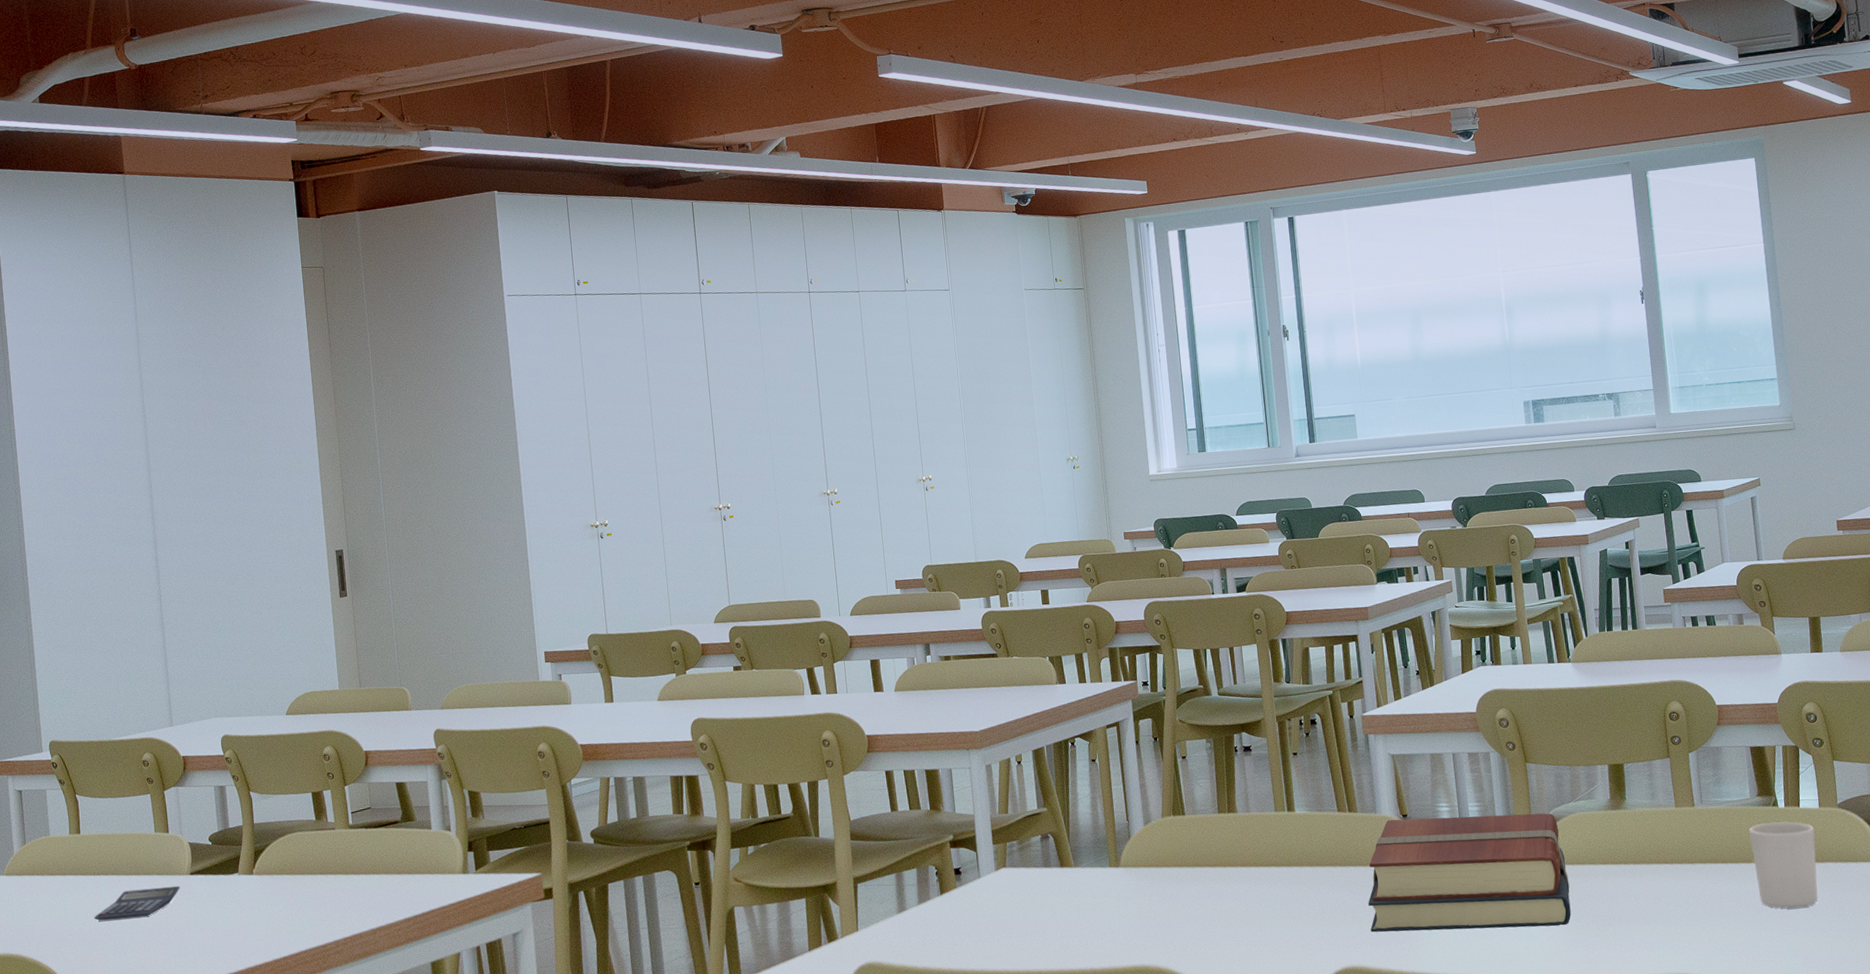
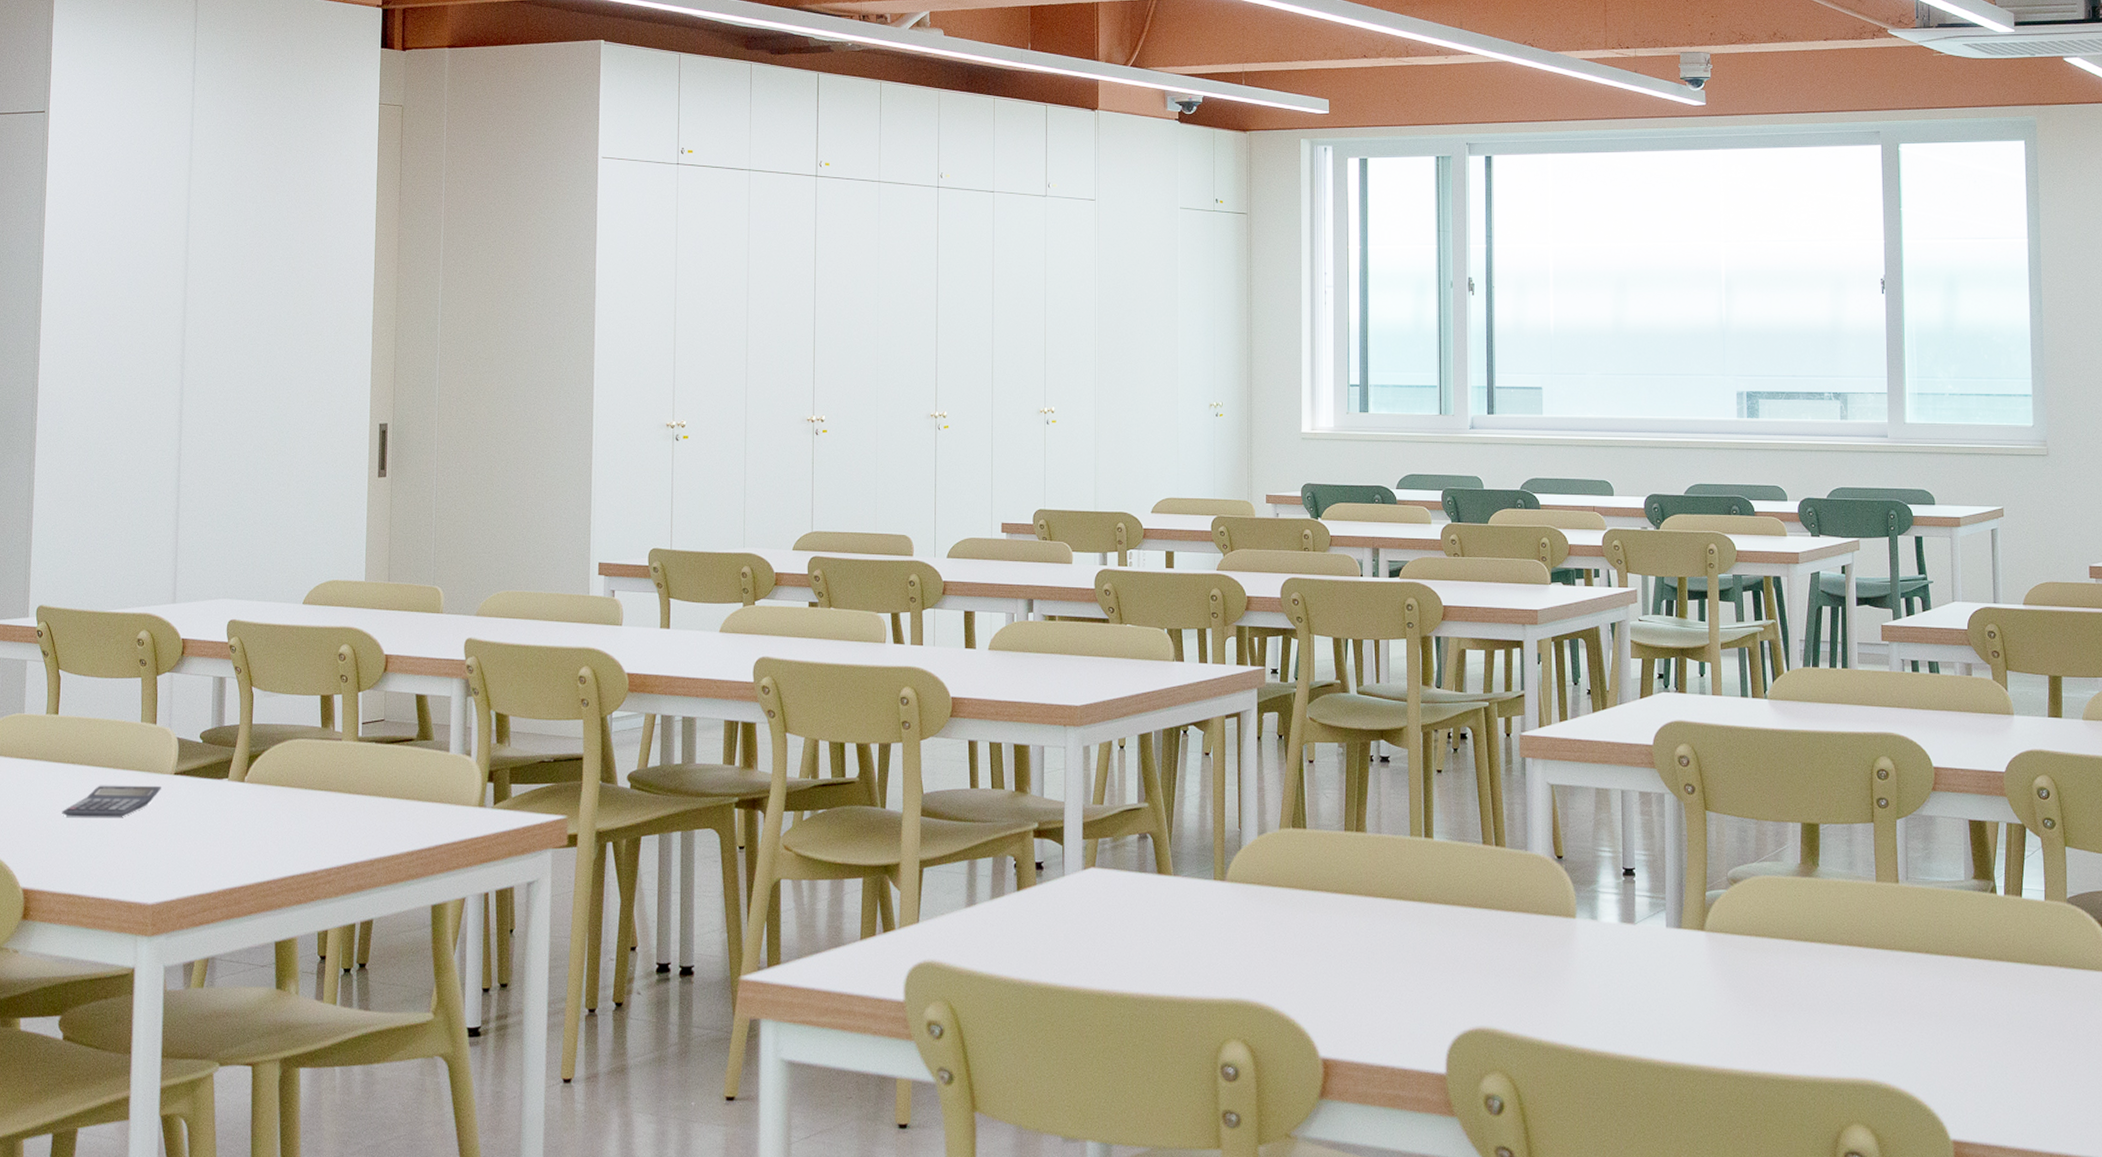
books: present [1368,813,1571,933] -> none [1509,860,1745,1007]
mug: present [1748,821,1818,908] -> none [1960,911,2038,1017]

